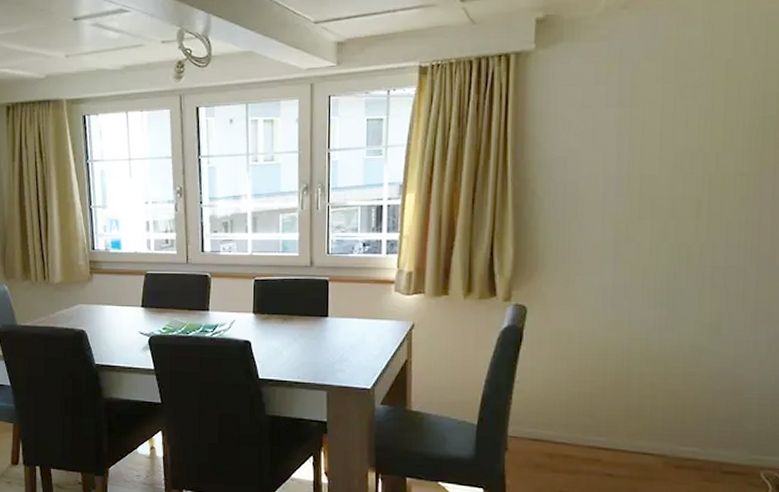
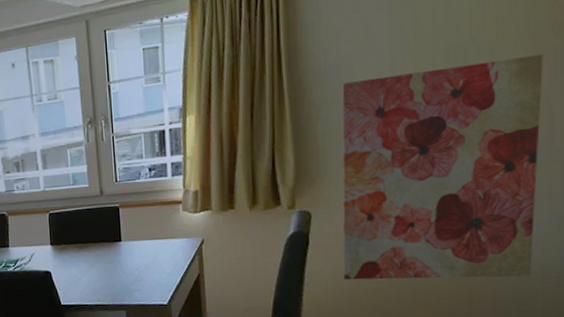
wall art: none [556,171,768,396] -> present [342,54,543,281]

